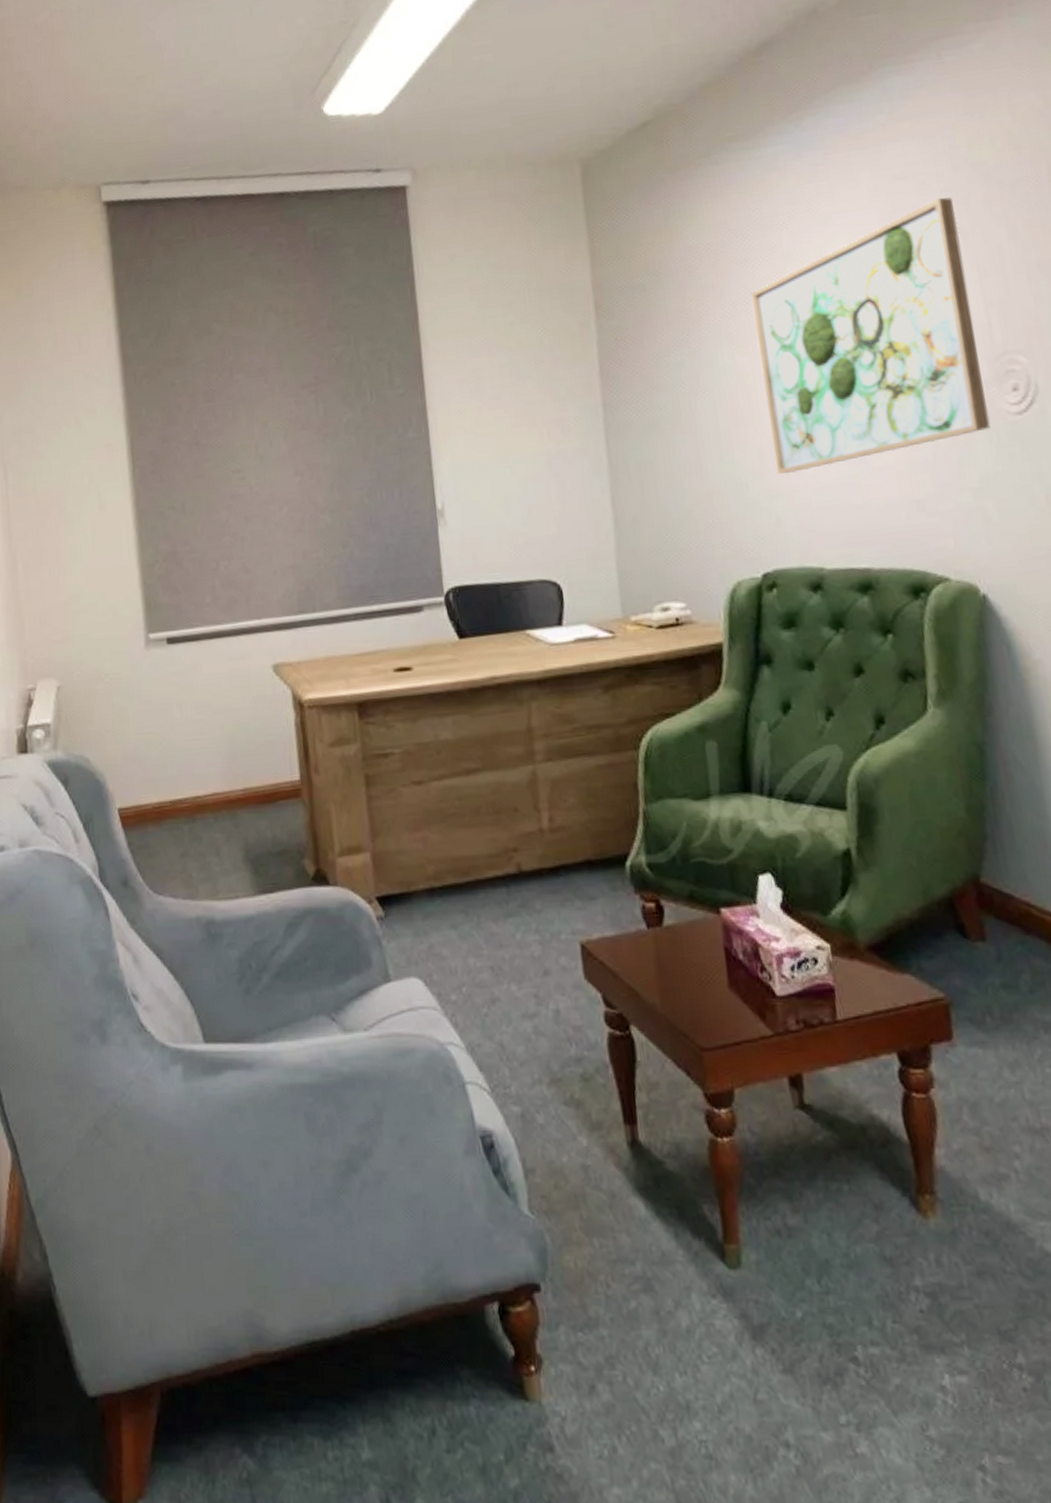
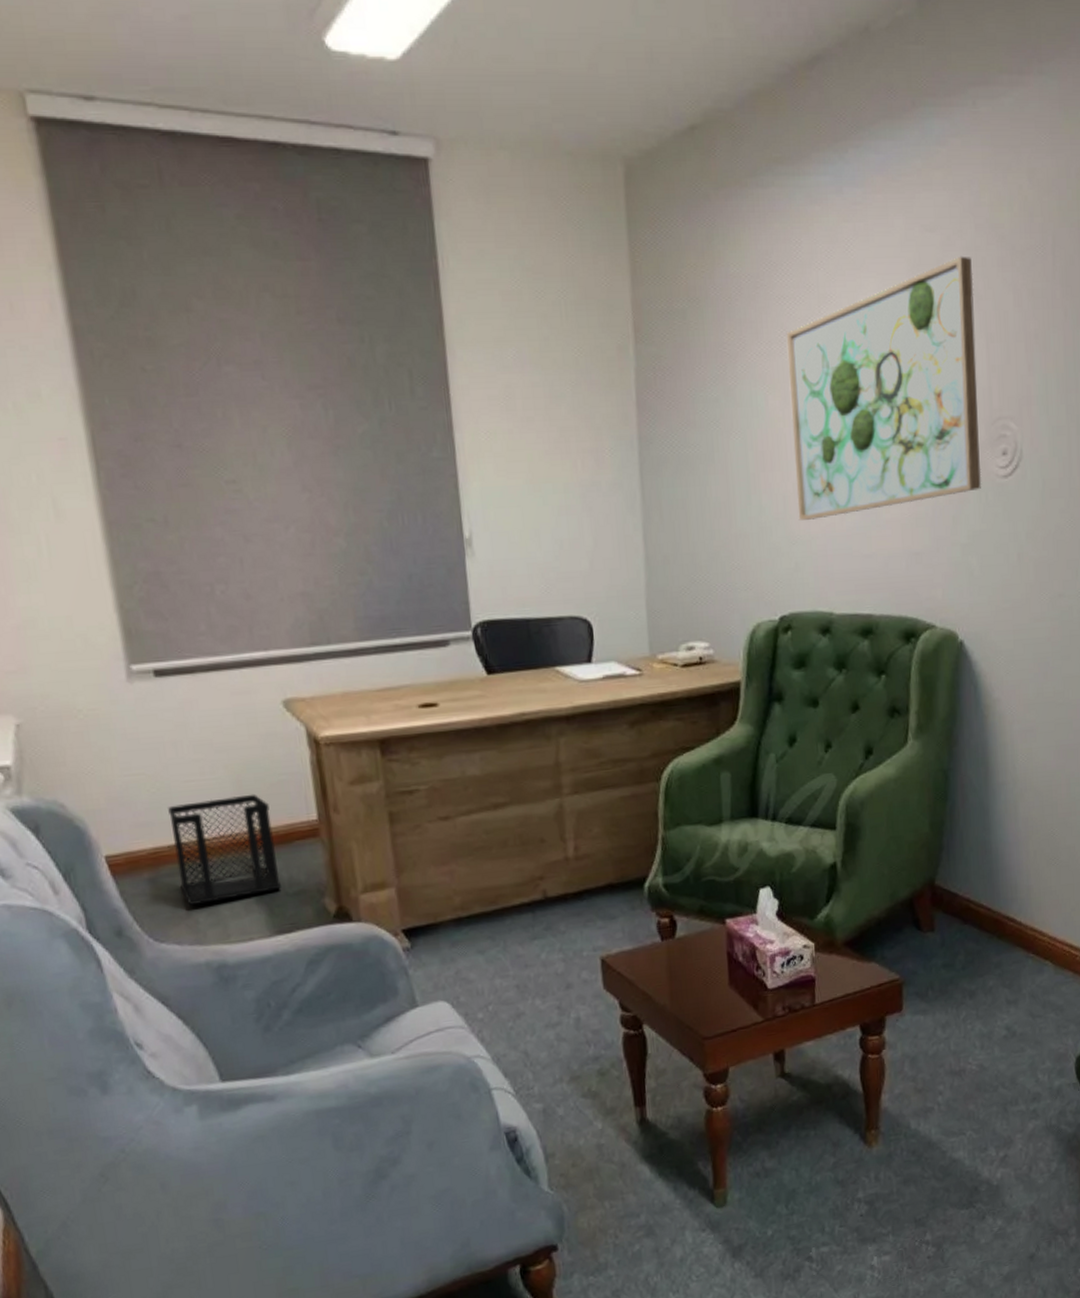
wastebasket: none [172,753,265,860] -> present [168,794,281,906]

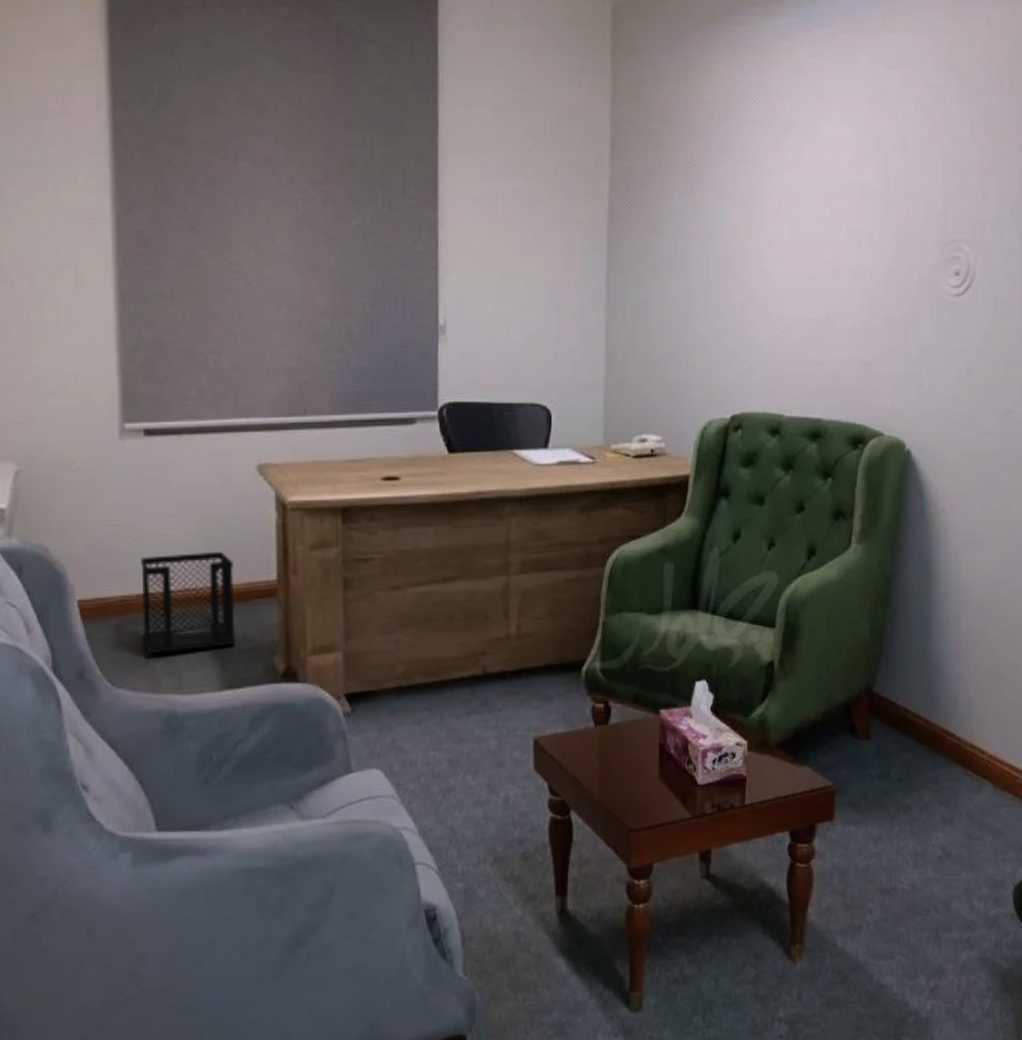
wall art: present [786,256,982,520] -> none [752,92,934,326]

